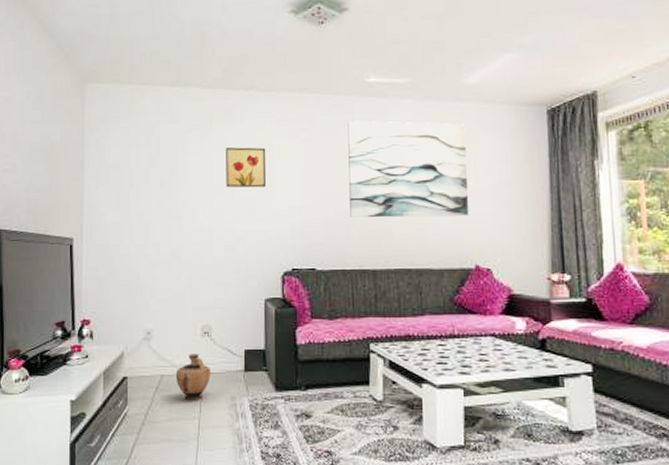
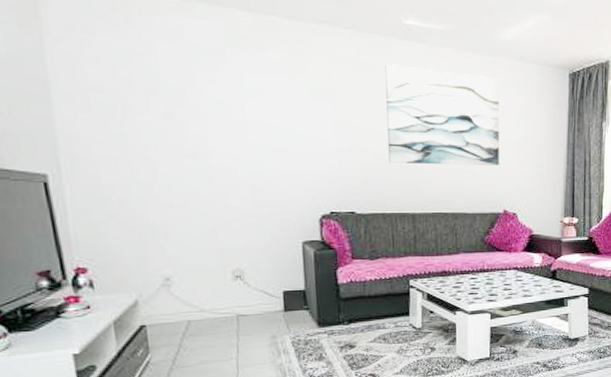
ceramic jug: present [175,353,210,401] -> none [205,297,247,343]
wall art: present [226,147,267,188] -> none [246,80,298,128]

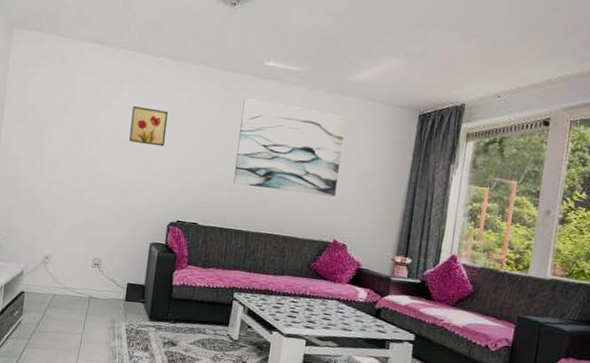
wall art: none [246,80,298,128] -> present [129,106,169,147]

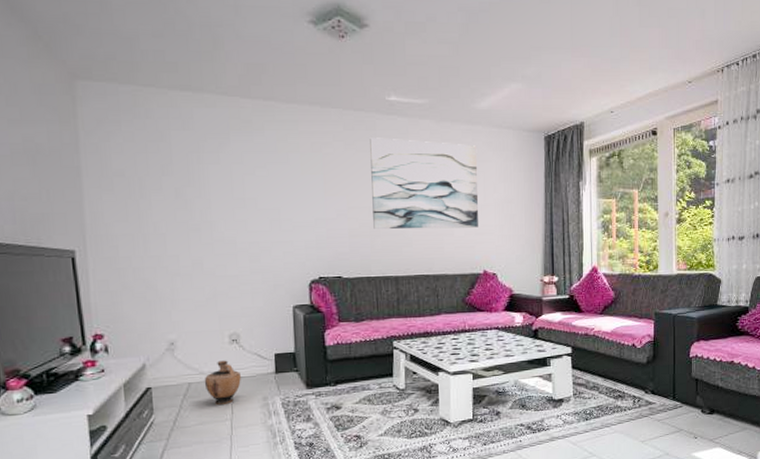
ceramic jug: none [66,280,96,320] -> present [204,360,241,405]
wall art: present [129,106,169,147] -> none [246,159,291,200]

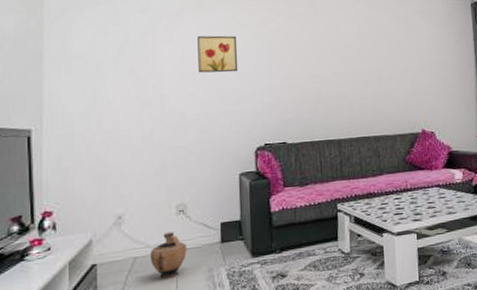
wall art: none [246,159,291,200] -> present [197,35,238,73]
wall art: present [370,137,479,229] -> none [311,11,415,95]

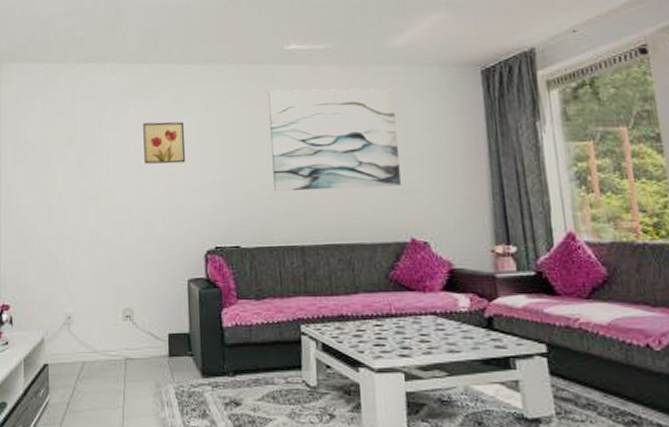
ceramic jug: present [149,232,187,279] -> none [97,338,134,389]
wall art: none [311,11,415,95] -> present [268,88,401,191]

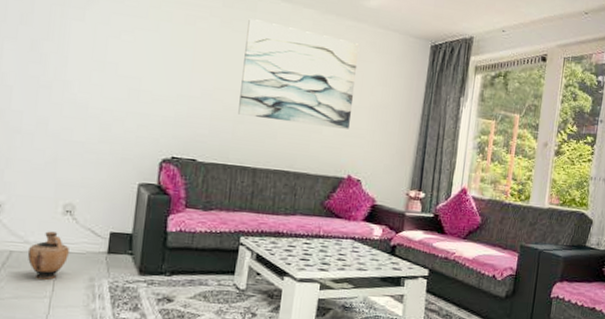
ceramic jug: none [97,338,134,389] -> present [27,231,69,280]
wall art: present [143,121,186,164] -> none [109,20,159,70]

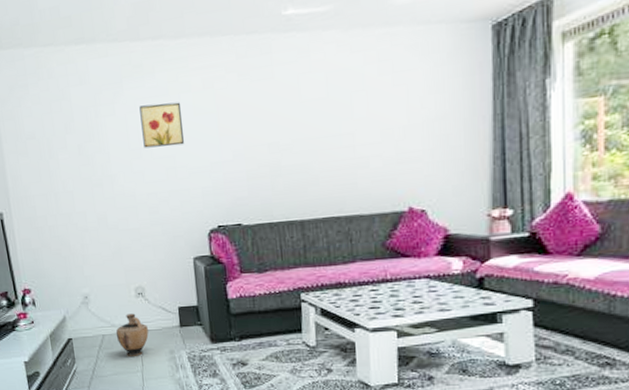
wall art: none [109,20,159,70] -> present [139,102,185,149]
wall art: present [238,18,360,129] -> none [265,52,401,168]

